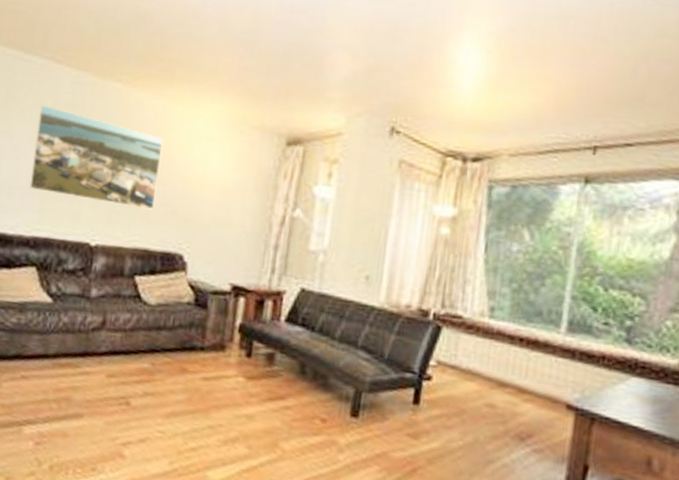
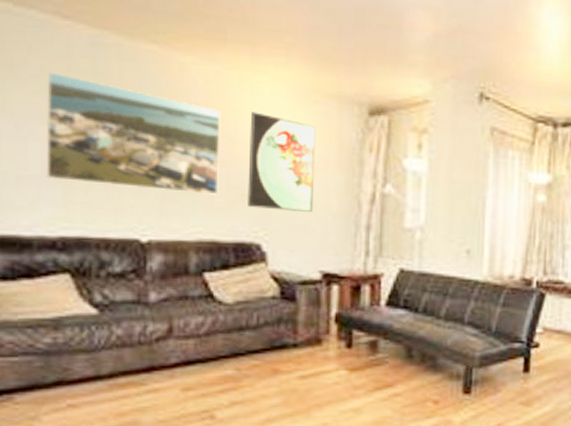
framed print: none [176,140,240,230] -> present [248,111,317,212]

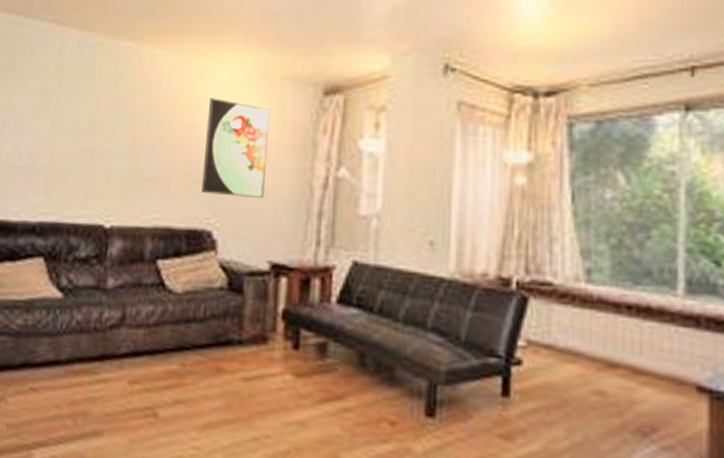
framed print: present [46,72,221,195] -> none [34,72,183,181]

